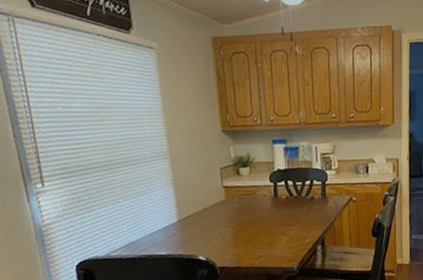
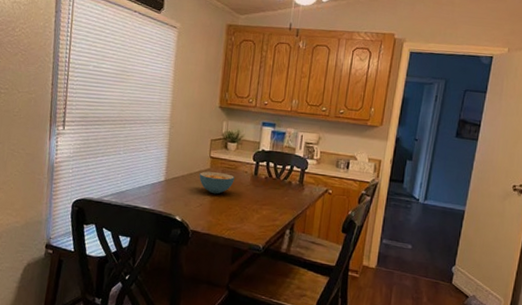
cereal bowl: none [215,201,254,225] -> present [199,171,234,195]

